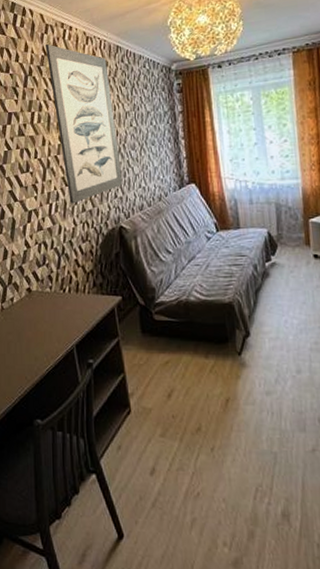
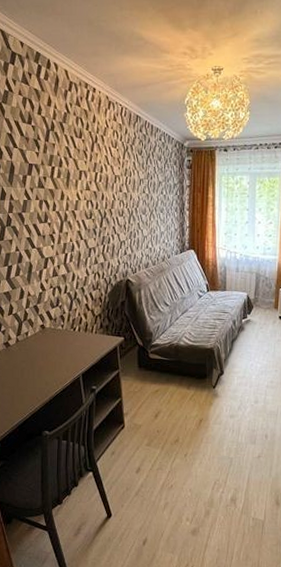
wall art: present [45,44,123,204] -> none [68,102,133,256]

